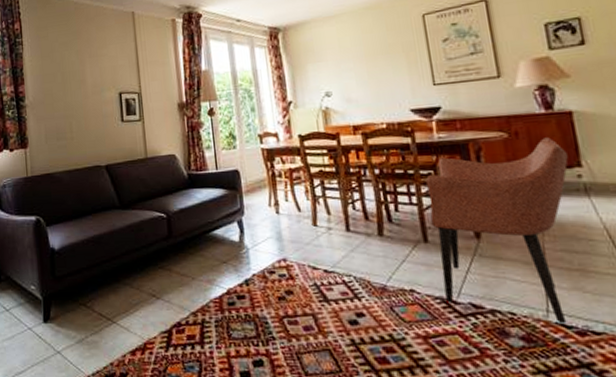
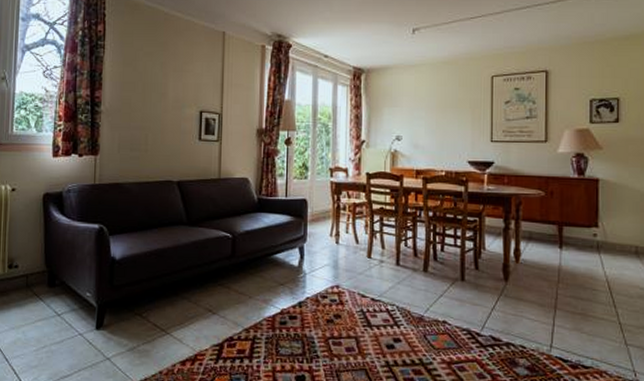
armchair: present [426,137,569,324] -> none [470,199,589,358]

